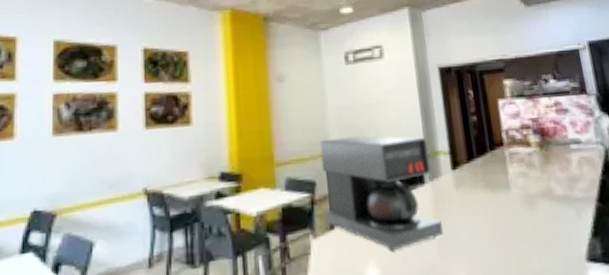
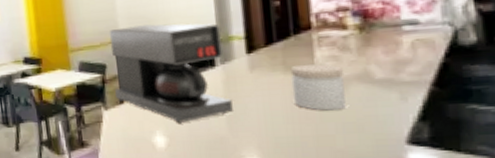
jar: none [489,180,537,230] -> present [290,63,346,111]

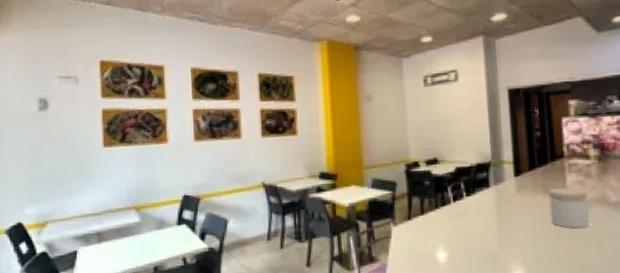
coffee maker: present [109,23,233,124] -> none [400,146,503,240]

